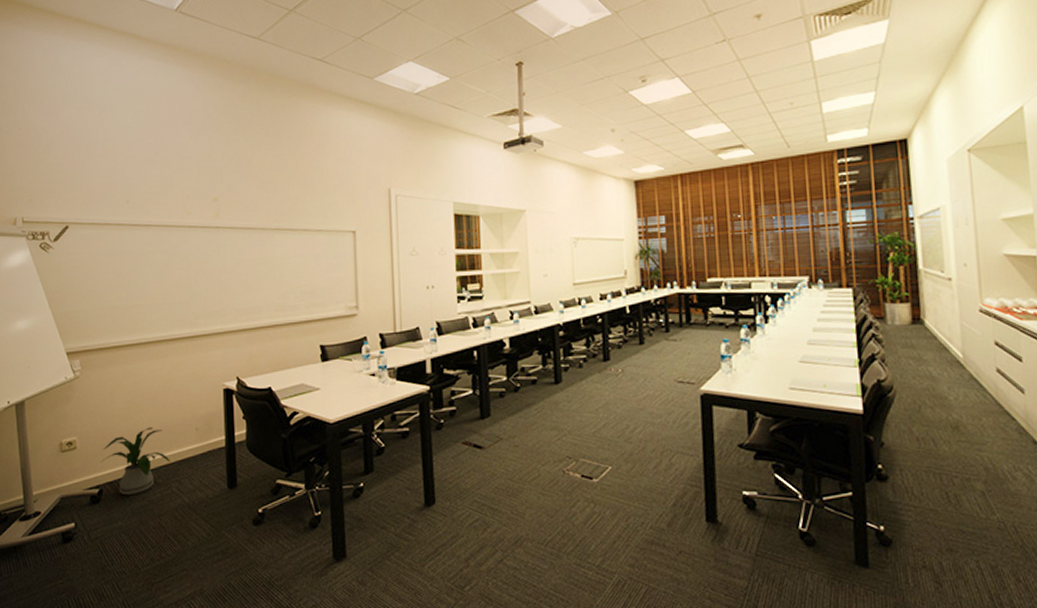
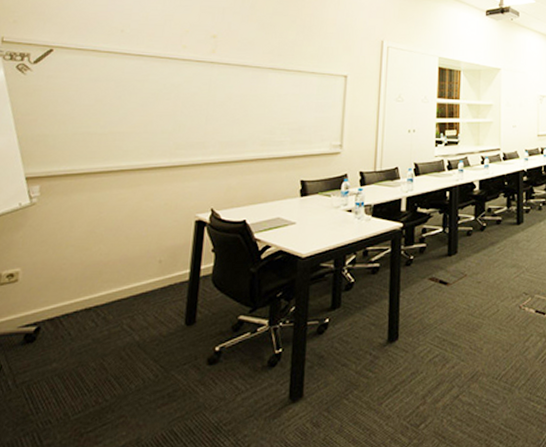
house plant: present [100,427,170,496] -> none [43,259,125,334]

